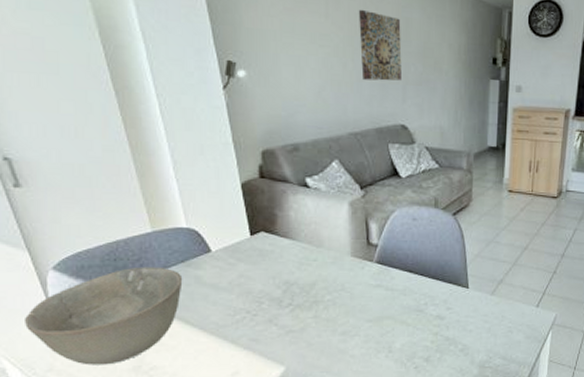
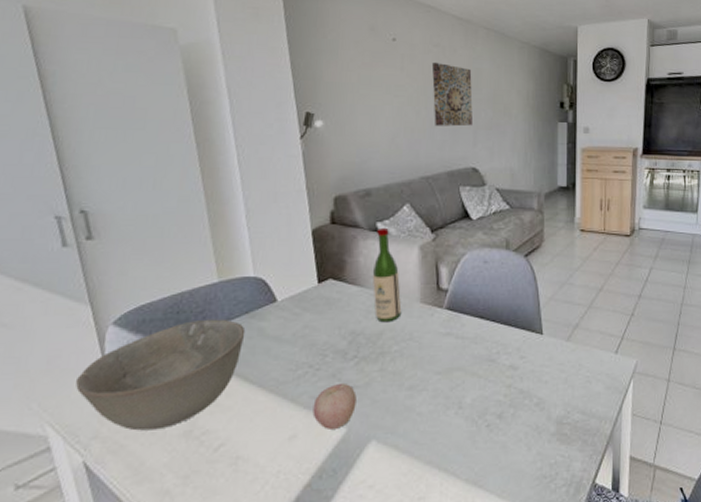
apple: none [252,327,293,368] -> present [312,382,357,429]
wine bottle: none [303,183,333,274] -> present [372,227,402,323]

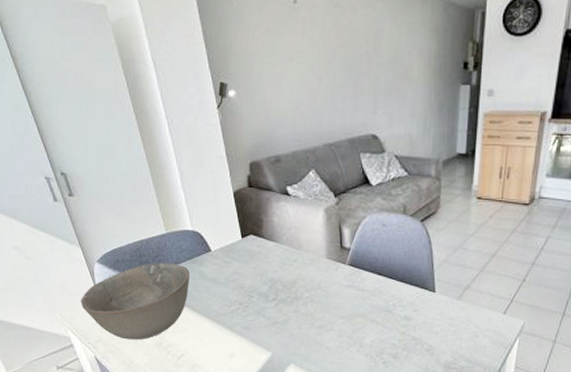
apple: present [312,382,357,429] -> none [245,318,277,353]
wine bottle: present [372,227,402,323] -> none [285,191,311,274]
wall art: present [431,62,473,127] -> none [332,23,373,93]

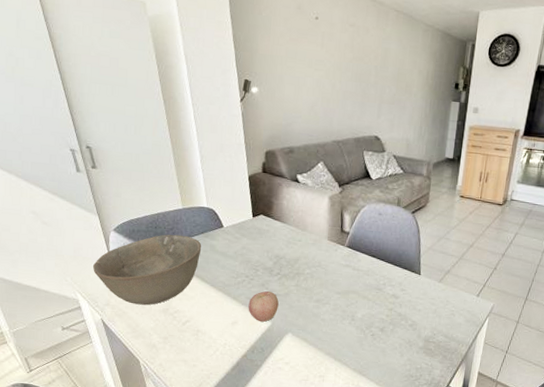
apple: none [245,318,277,353] -> present [248,290,279,322]

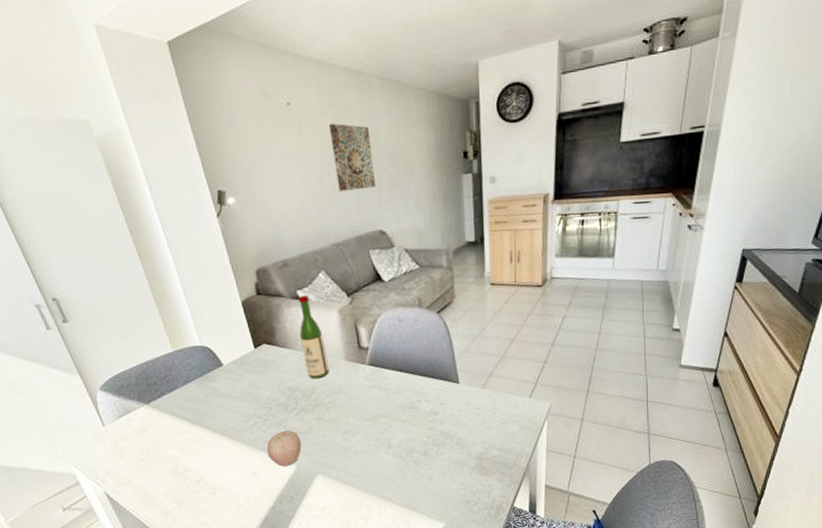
bowl: present [93,234,202,306] -> none [84,382,203,470]
wine bottle: none [292,179,314,252] -> present [298,295,330,379]
wall art: none [346,40,381,100] -> present [328,123,375,191]

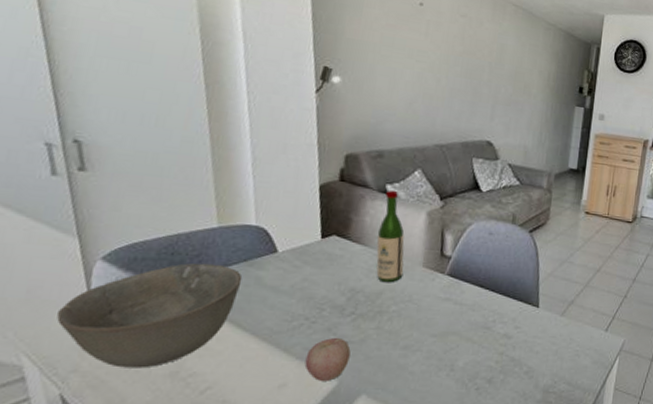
bowl: none [84,382,203,470] -> present [57,263,243,369]
wall art: present [328,123,375,191] -> none [454,32,496,100]

